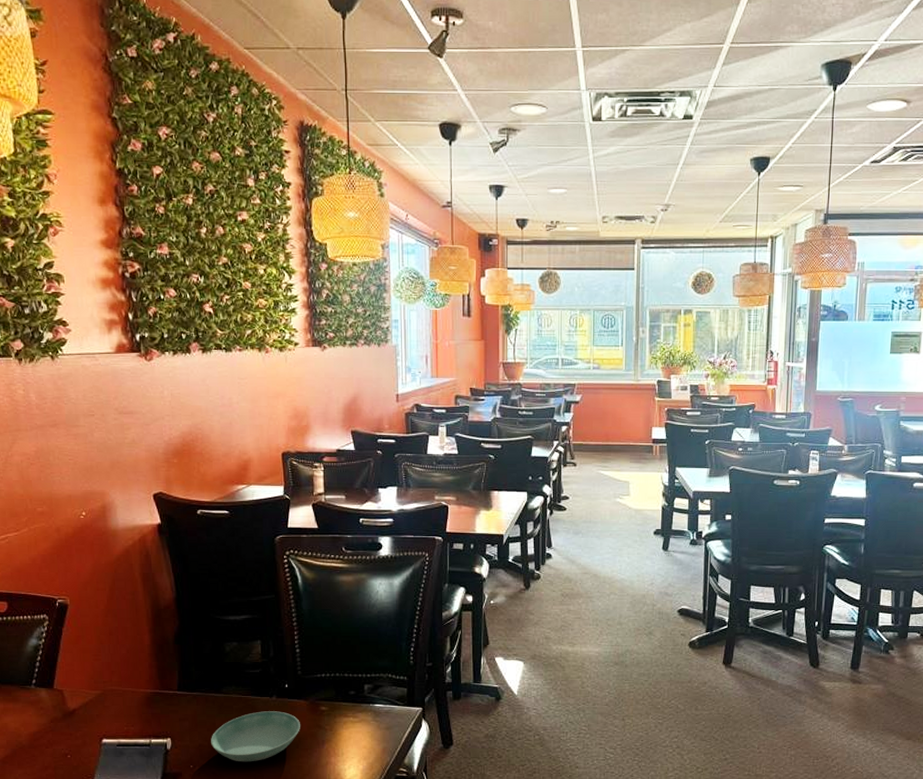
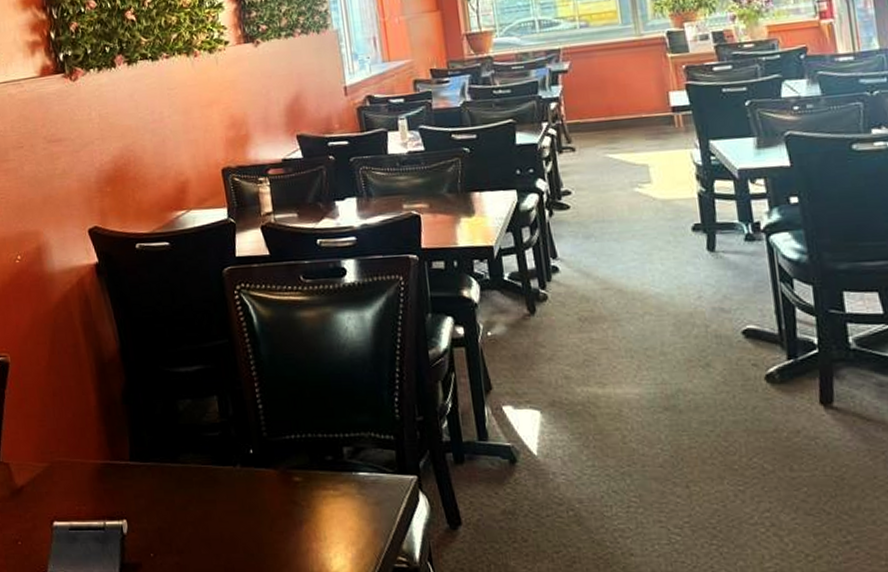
saucer: present [211,711,300,762] -> none [171,484,272,550]

